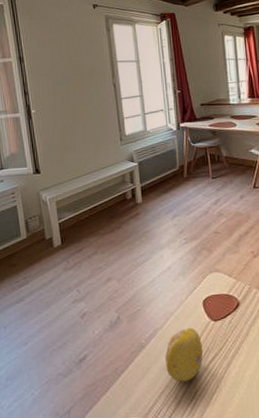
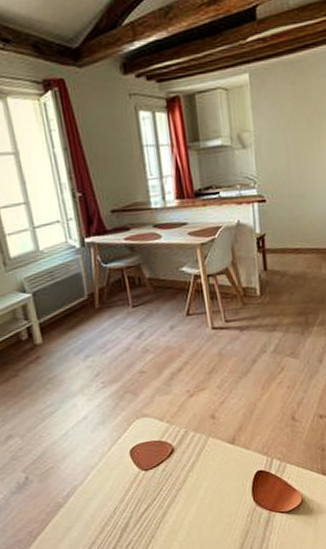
fruit: present [165,327,204,382] -> none [88,480,134,538]

